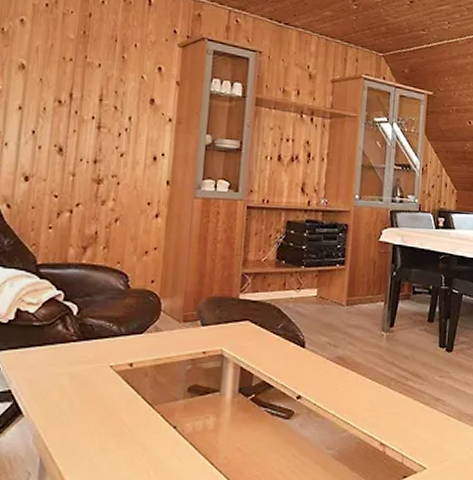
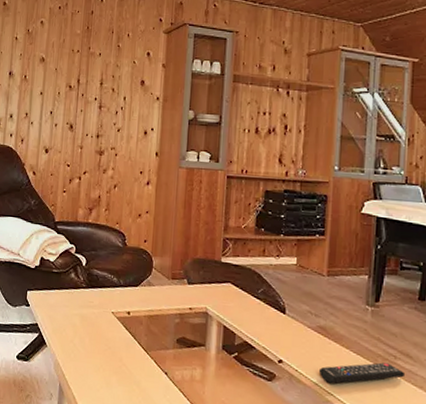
remote control: none [336,385,415,413] -> present [318,362,406,384]

